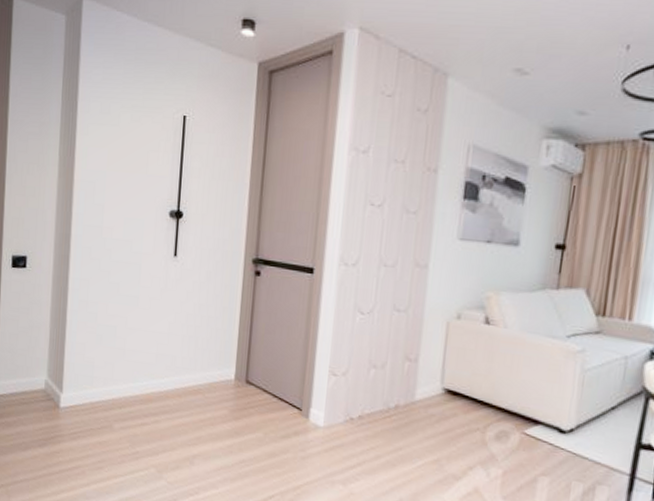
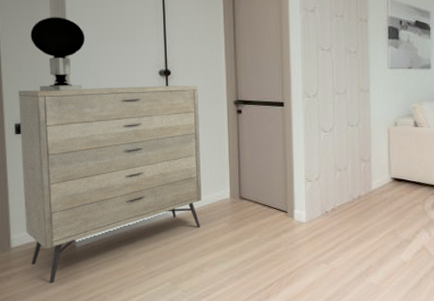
dresser: none [11,218,212,444] -> present [17,86,202,284]
table lamp: none [37,135,93,226] -> present [30,17,85,91]

